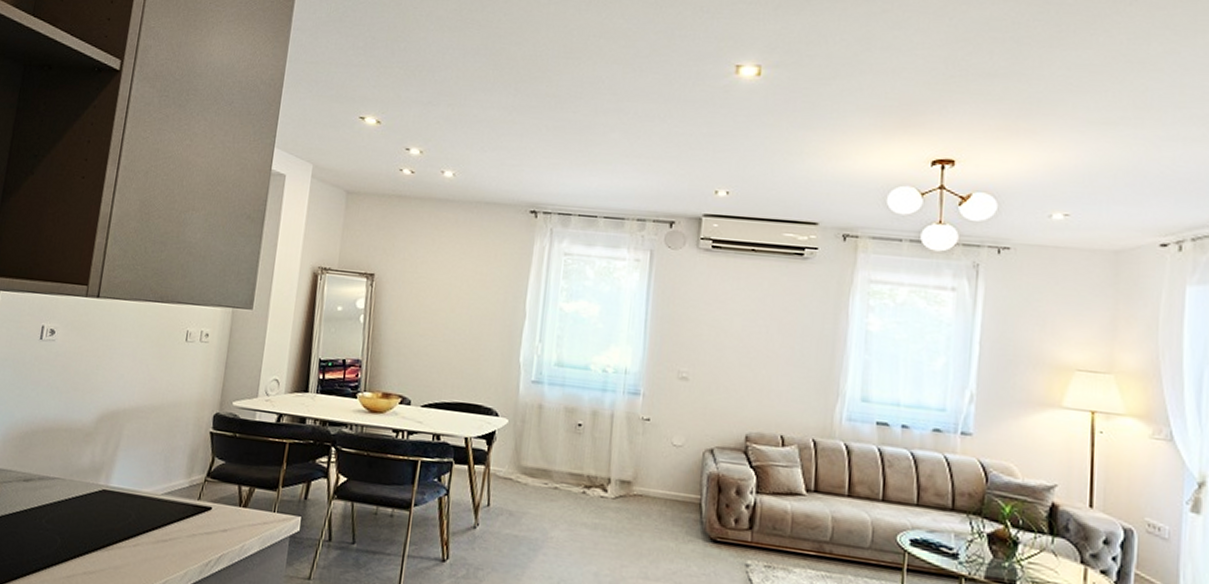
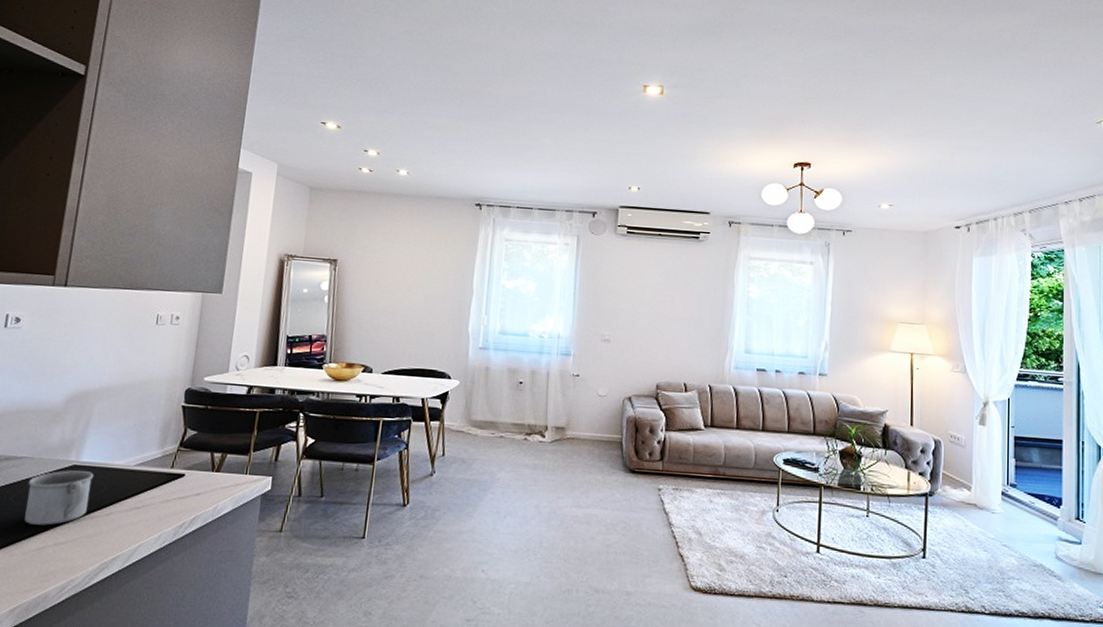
mug: none [56,494,123,553] -> present [24,470,94,526]

